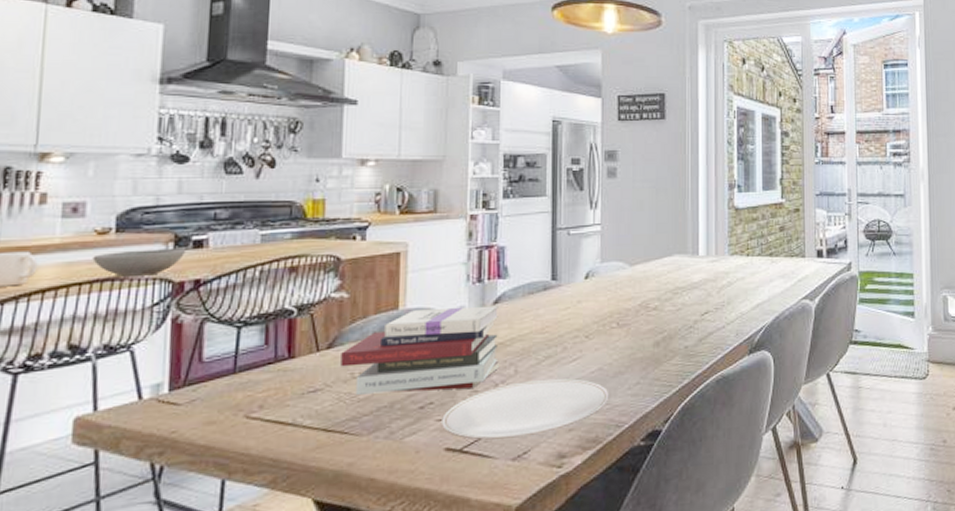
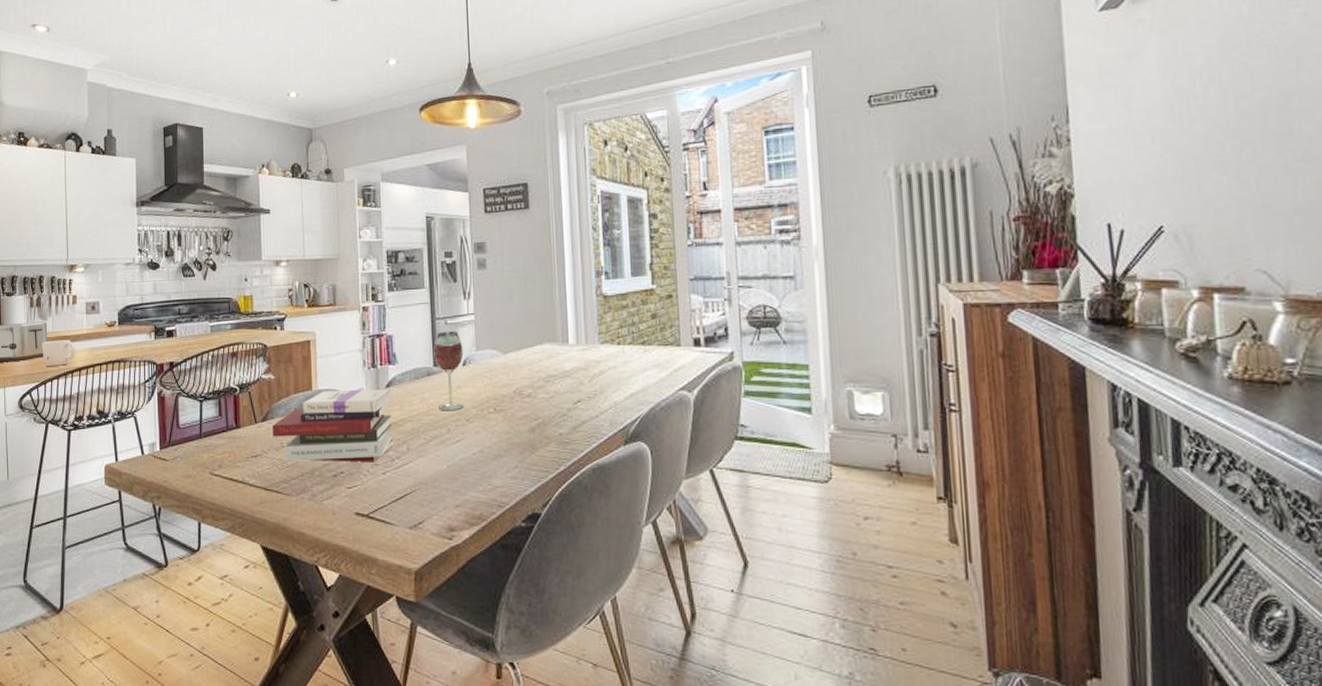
bowl: present [92,249,187,278] -> none [106,337,163,360]
plate: present [442,378,609,441] -> none [351,457,491,510]
wineglass: none [553,242,587,328] -> present [434,331,464,411]

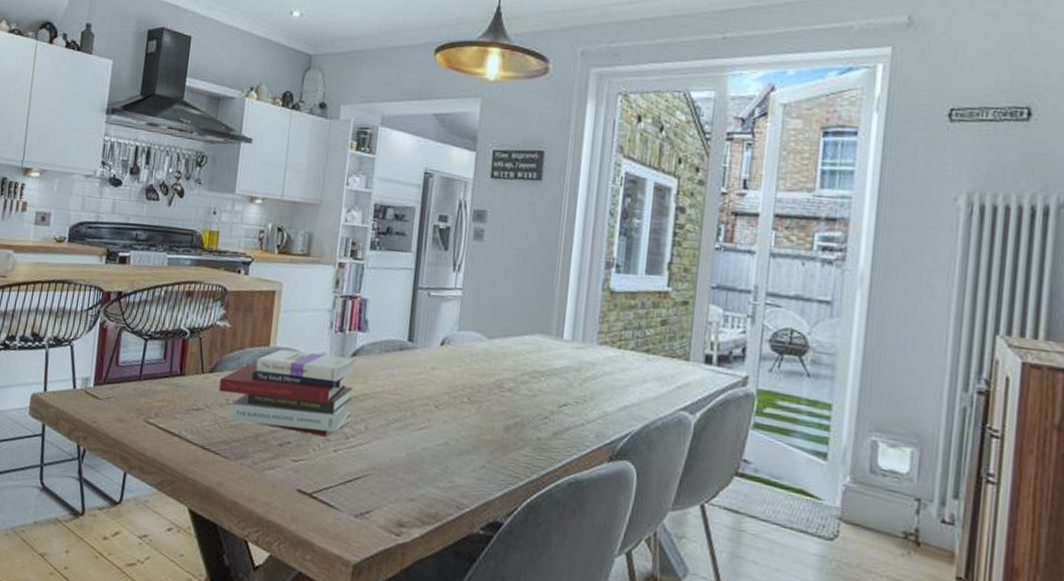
wineglass: present [434,331,464,411] -> none [407,303,444,394]

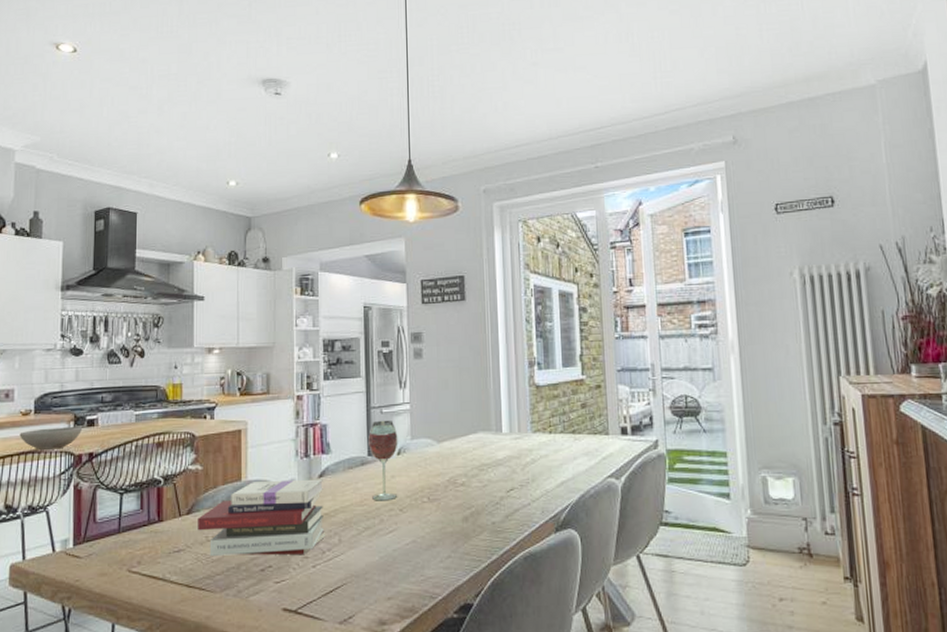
bowl: none [52,258,114,283] -> present [19,427,83,451]
wineglass: none [407,303,444,394] -> present [368,420,398,501]

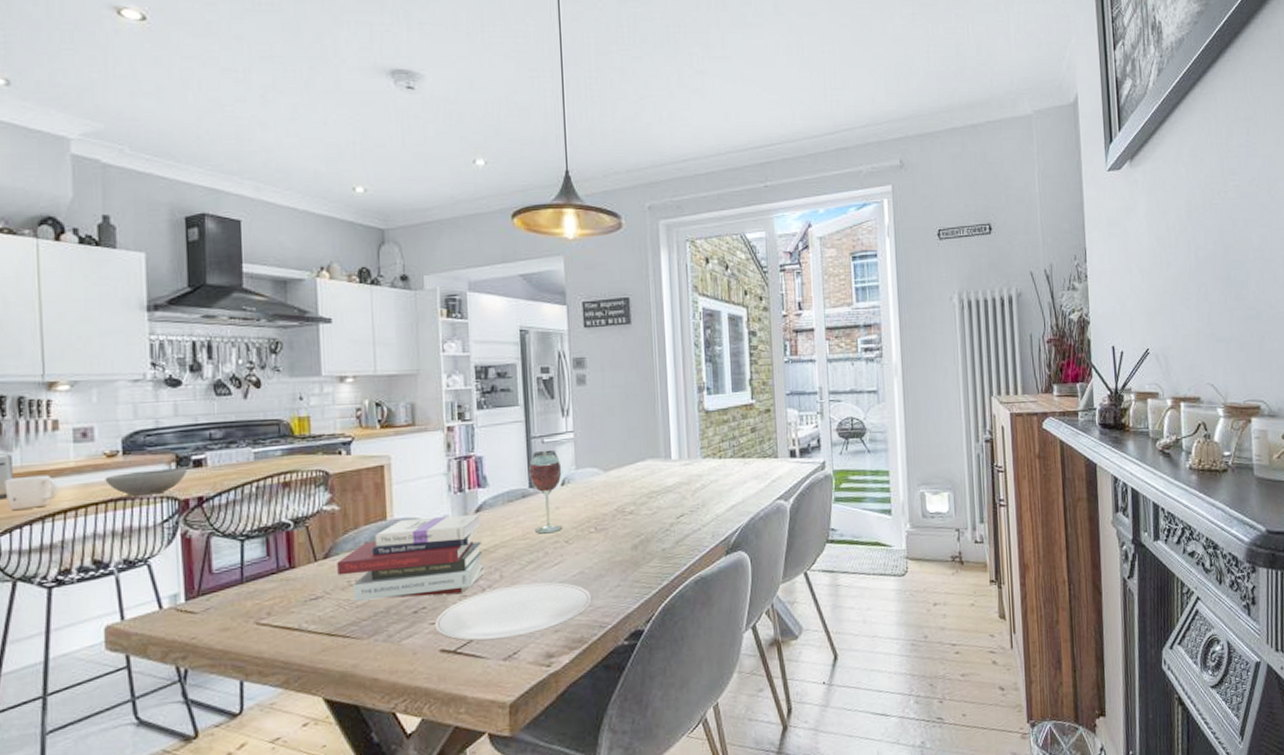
plate: none [279,548,423,604] -> present [435,582,592,642]

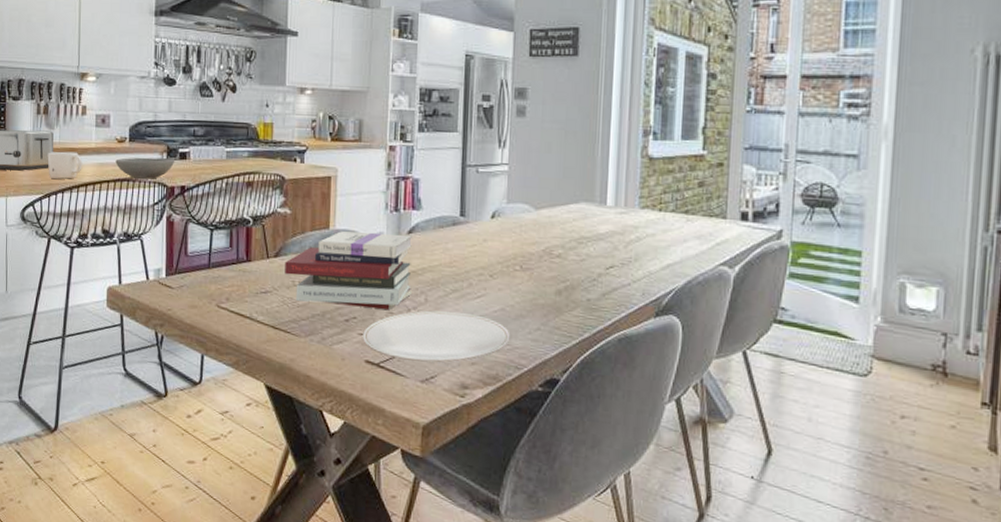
wineglass: present [529,449,562,534] -> none [461,180,494,265]

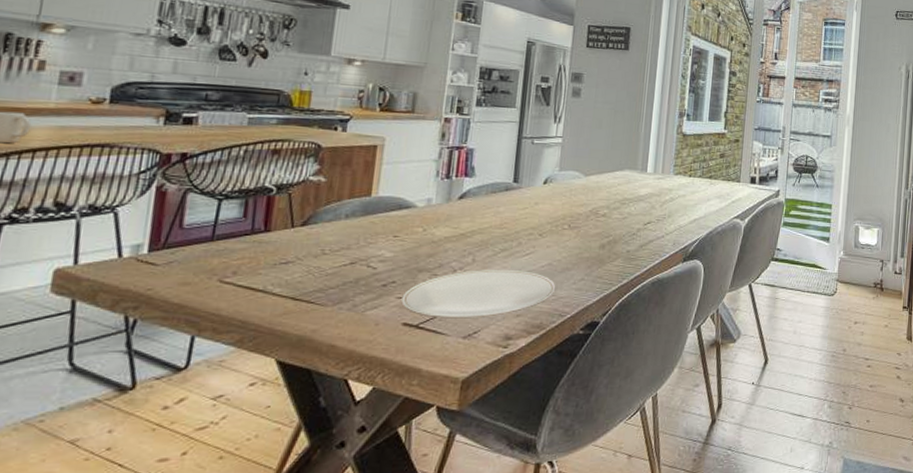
bowl: present [115,157,175,180] -> none [85,120,176,146]
books: present [285,231,413,310] -> none [312,198,463,271]

